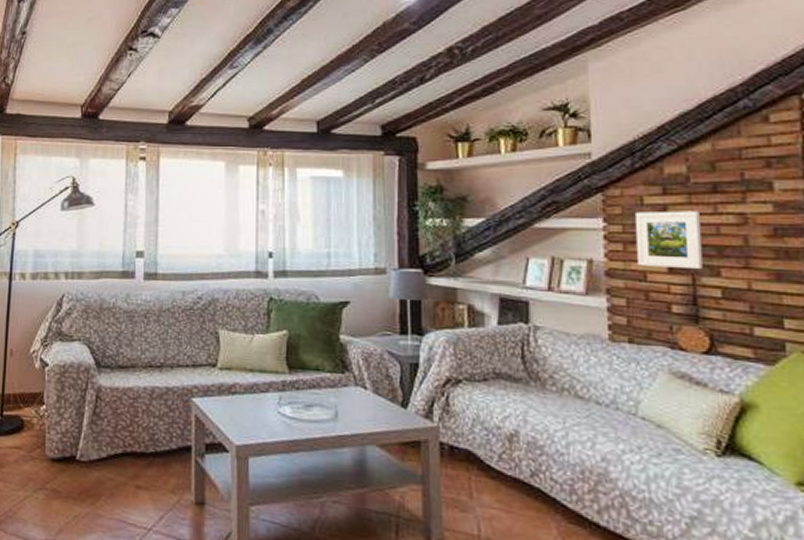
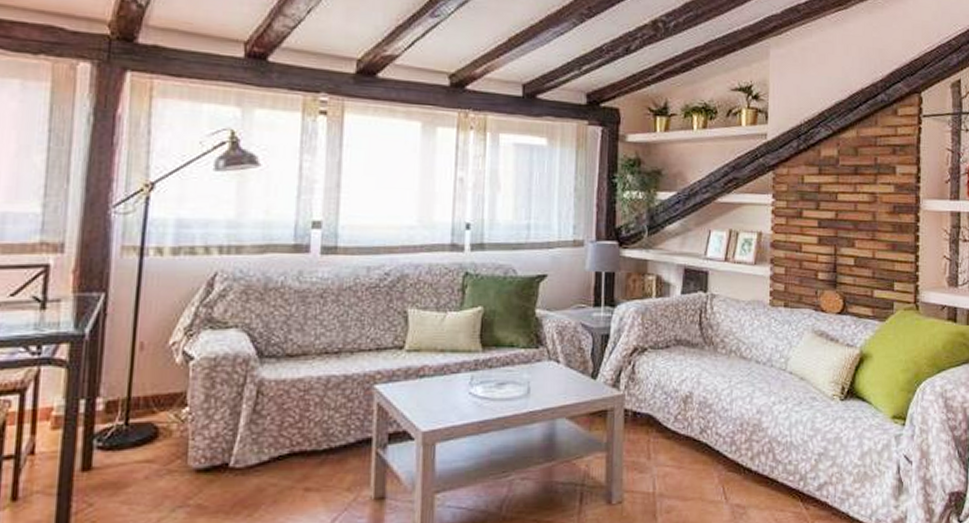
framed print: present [634,211,703,270] -> none [795,189,844,242]

